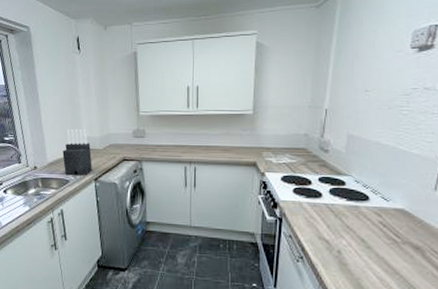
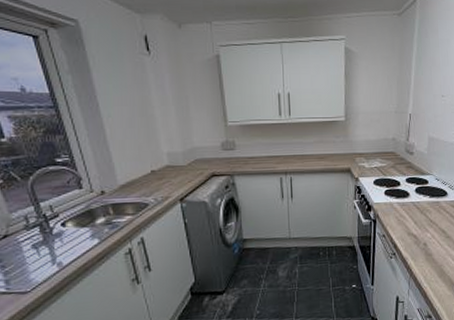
knife block: present [62,128,92,176] -> none [137,143,176,198]

